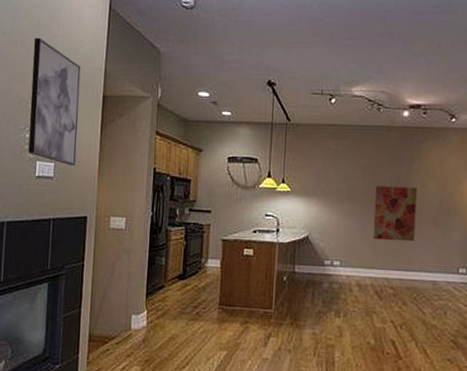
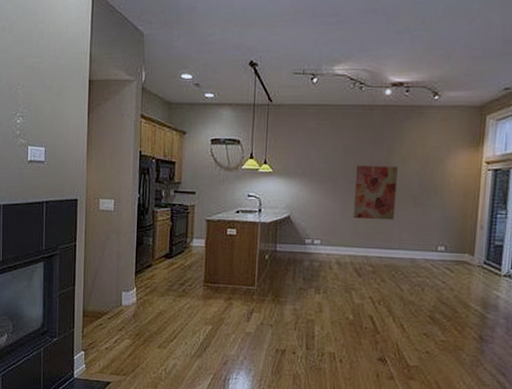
wall art: present [28,37,81,165] -> none [19,22,67,150]

